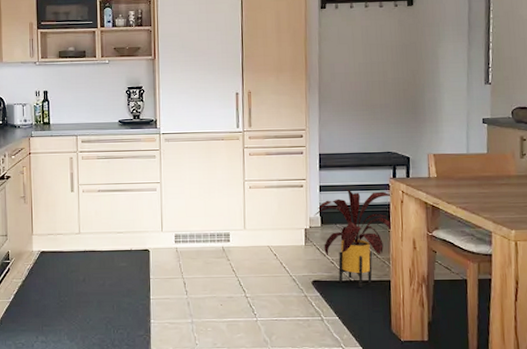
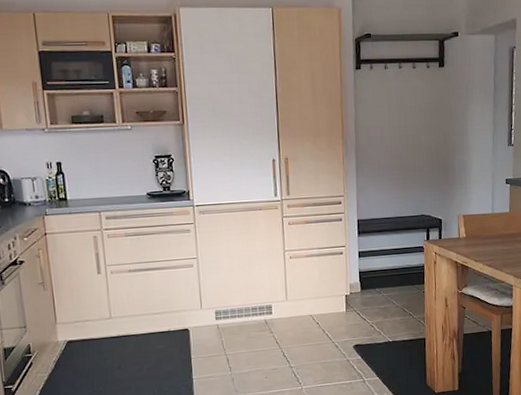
house plant: present [314,189,392,289] -> none [354,253,427,348]

